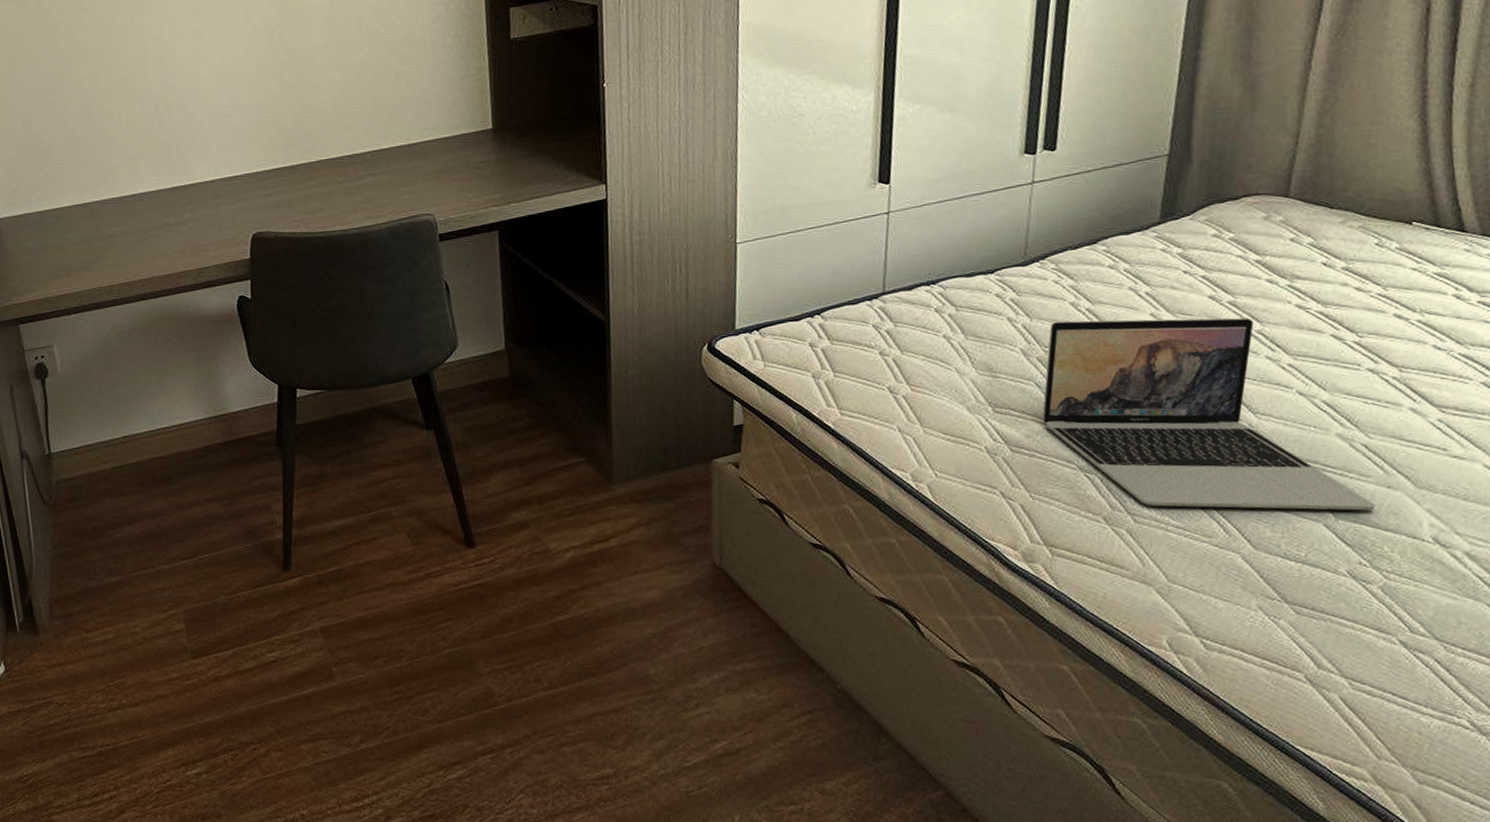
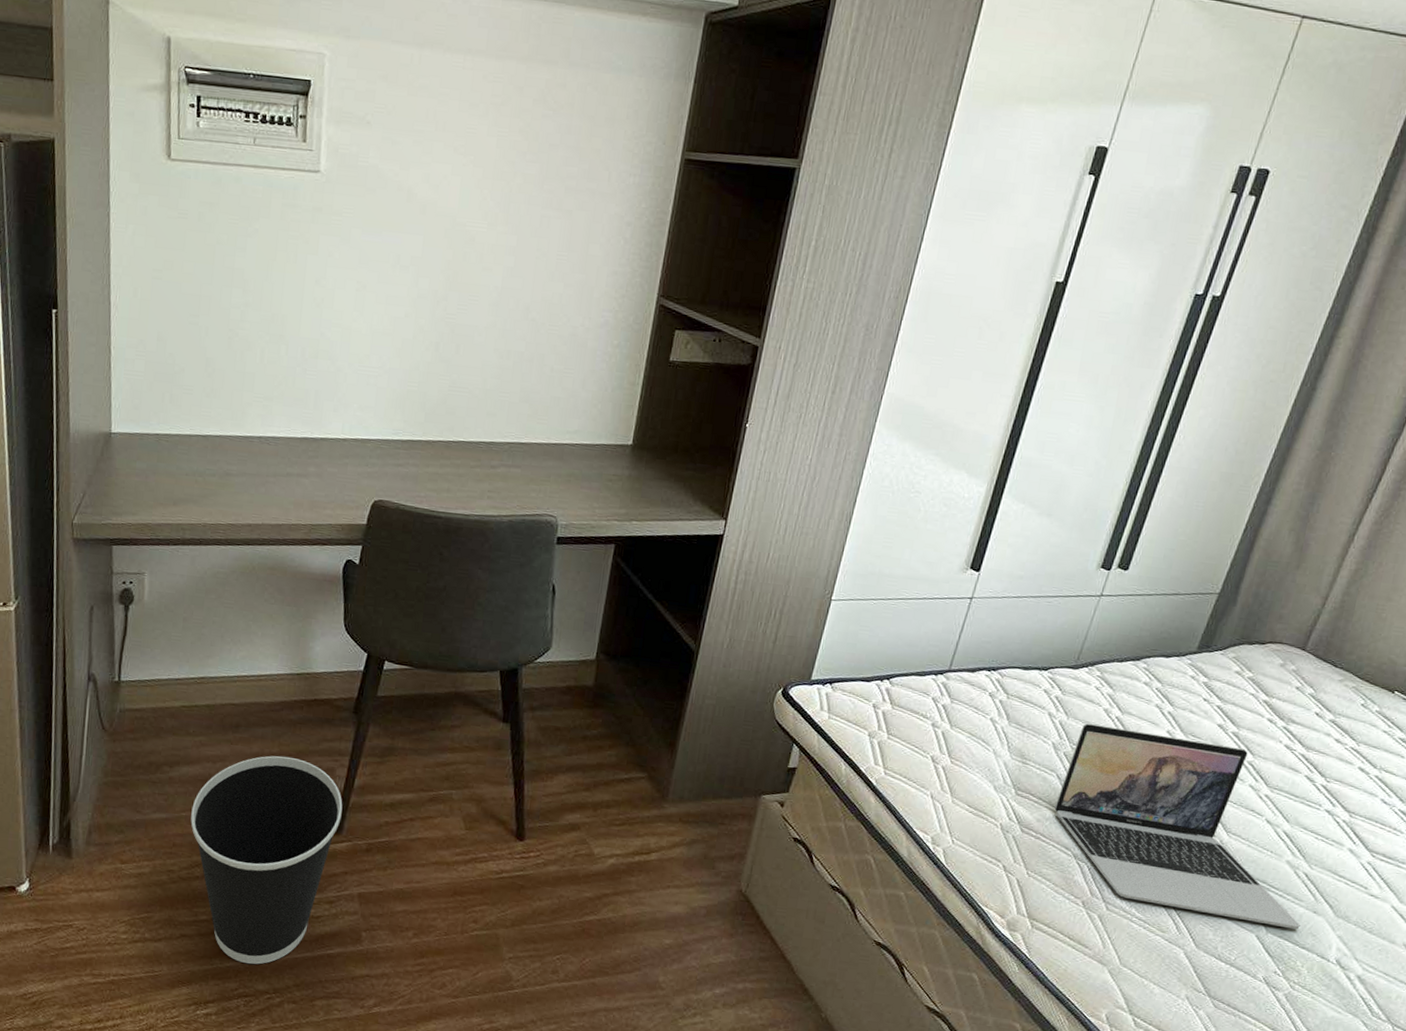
wastebasket: none [141,500,288,717] -> present [190,755,343,965]

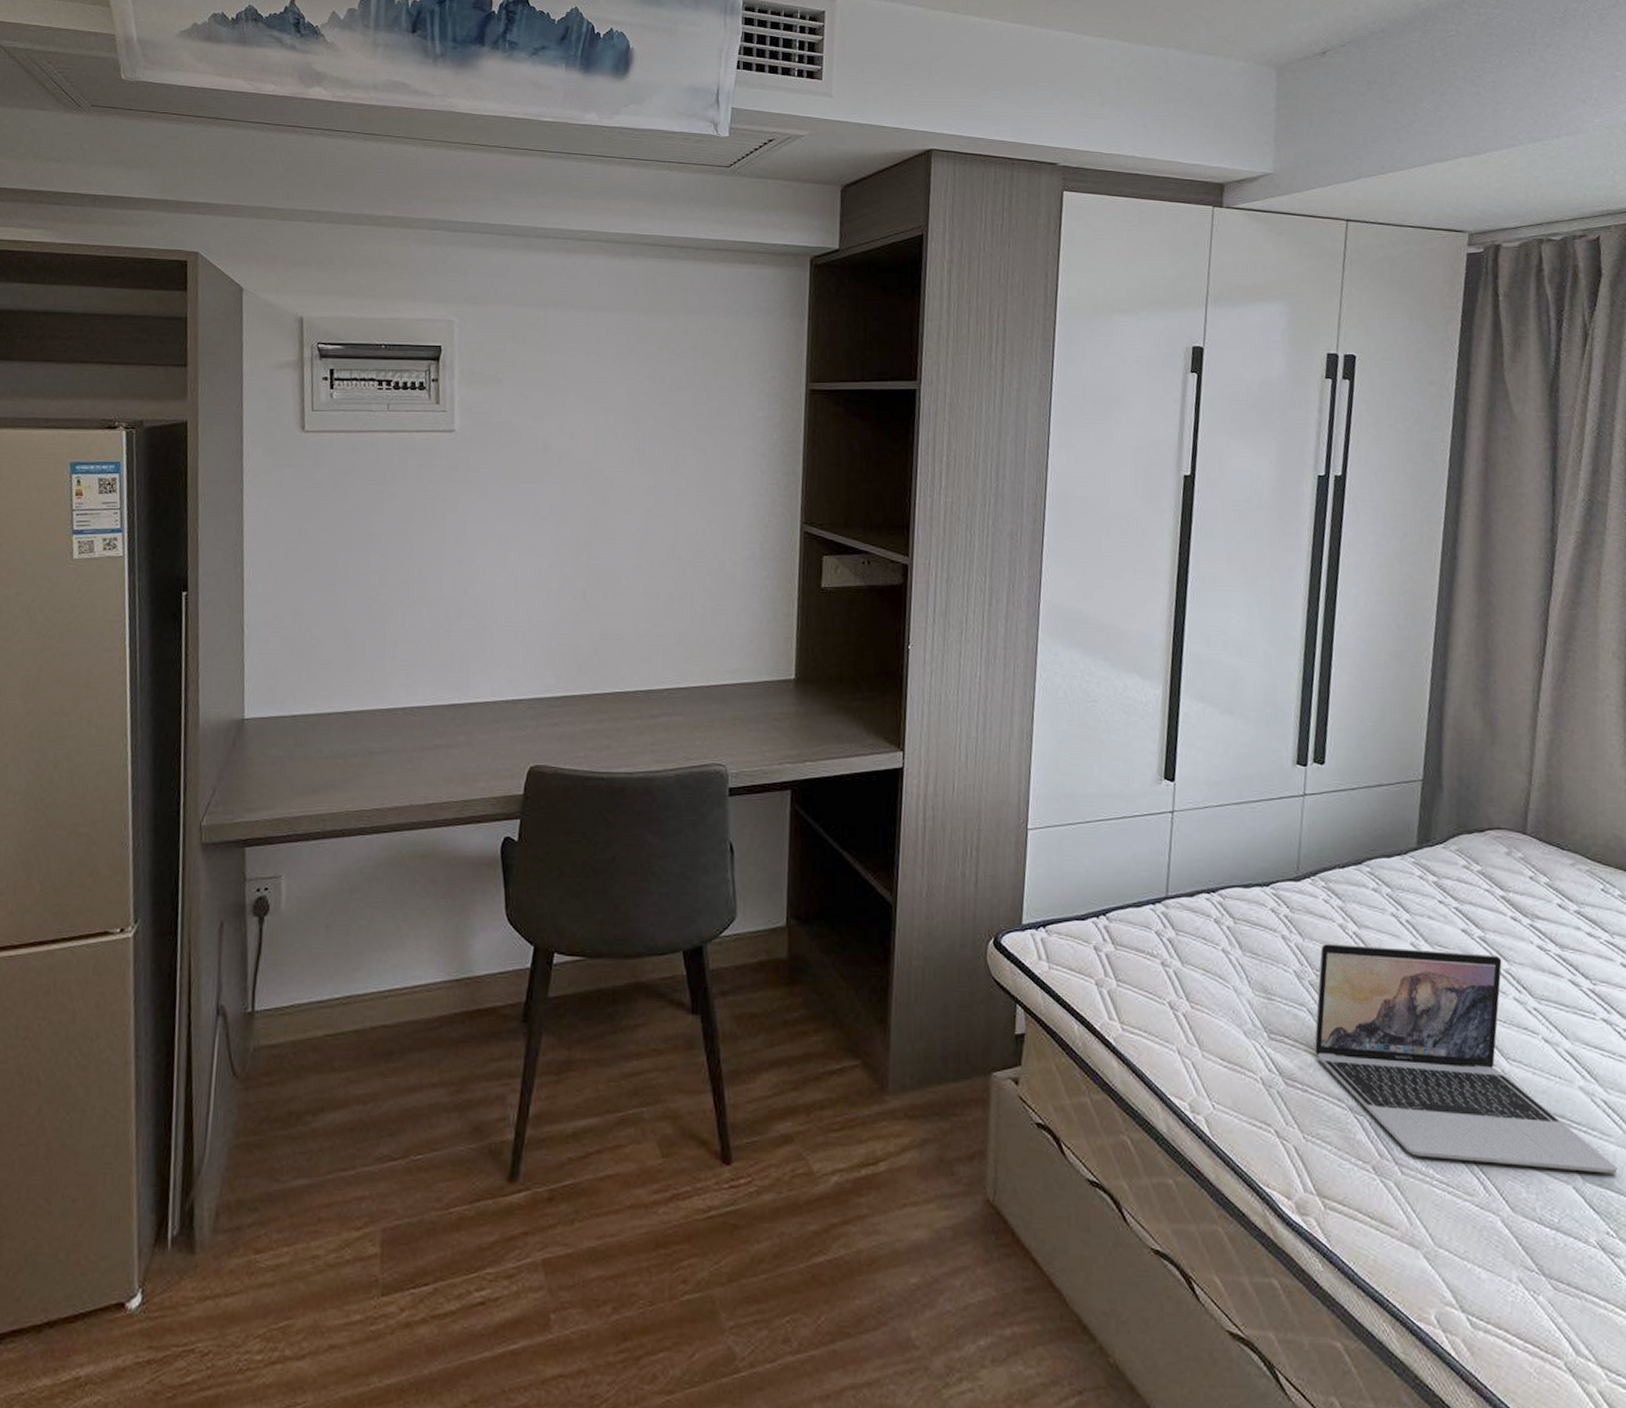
wastebasket: present [190,755,343,965] -> none [338,1086,517,1378]

